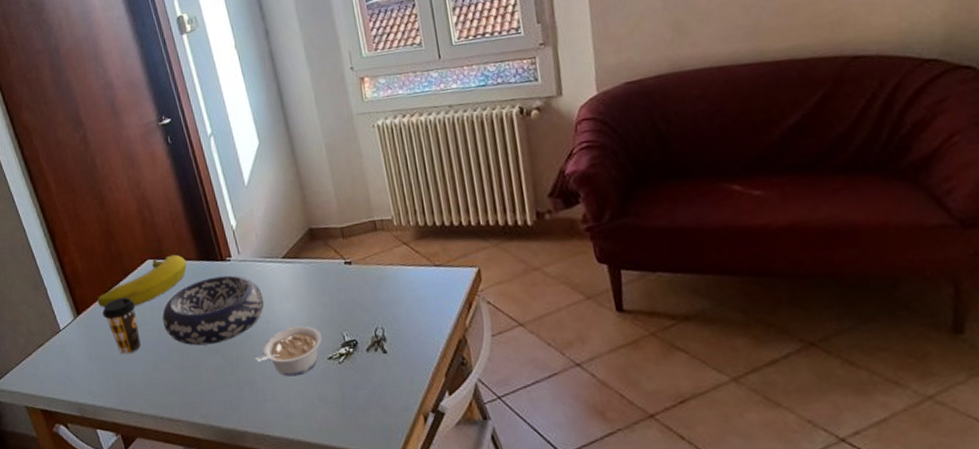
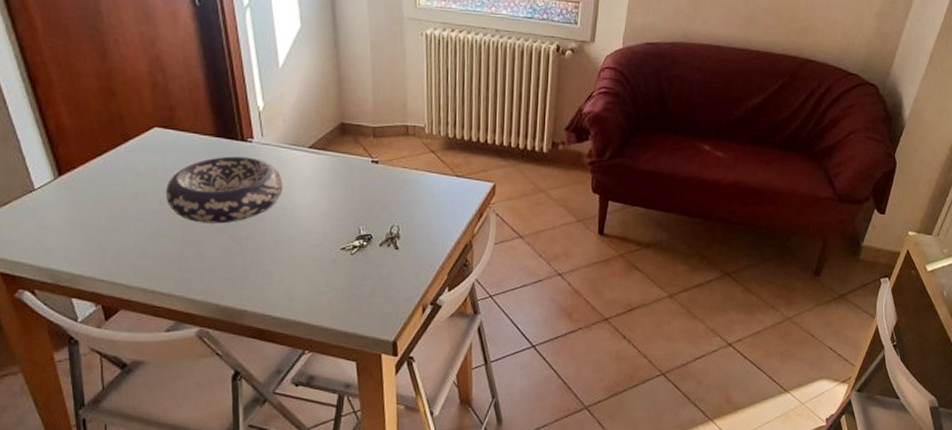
banana: present [97,254,187,308] -> none [86,126,201,175]
coffee cup: present [103,297,141,355] -> none [92,163,136,224]
legume: present [254,325,322,377] -> none [265,215,337,263]

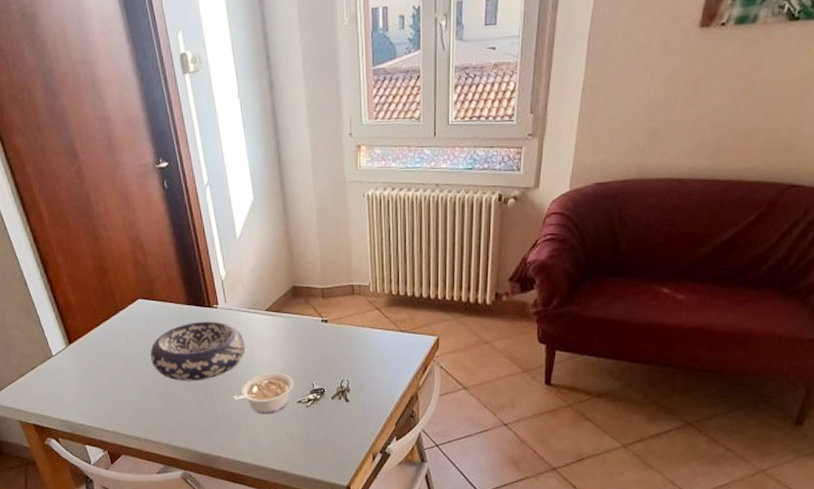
legume: none [265,215,337,263] -> present [232,372,294,414]

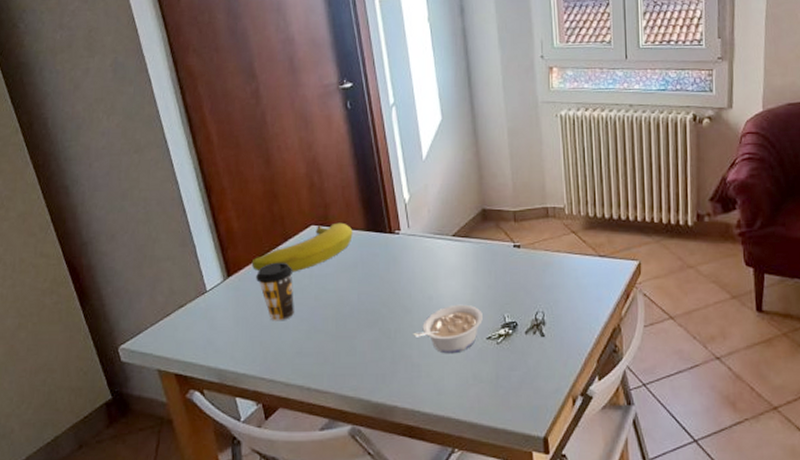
banana: none [88,297,176,341] -> present [251,222,353,273]
coffee cup: none [94,331,129,383] -> present [256,262,294,321]
decorative bowl: present [151,321,246,381] -> none [321,248,429,317]

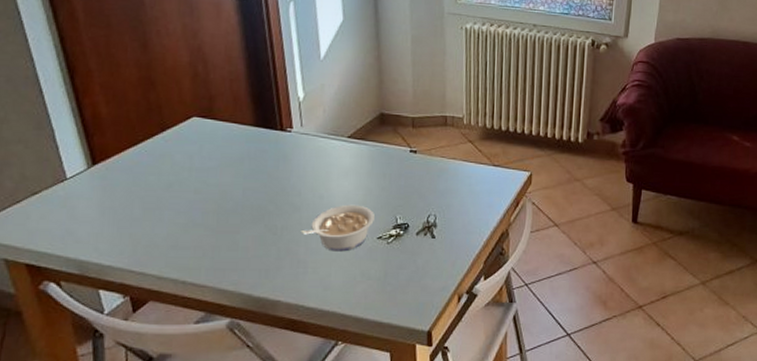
banana: present [251,222,353,273] -> none [121,116,240,164]
coffee cup: present [256,262,294,321] -> none [127,152,171,213]

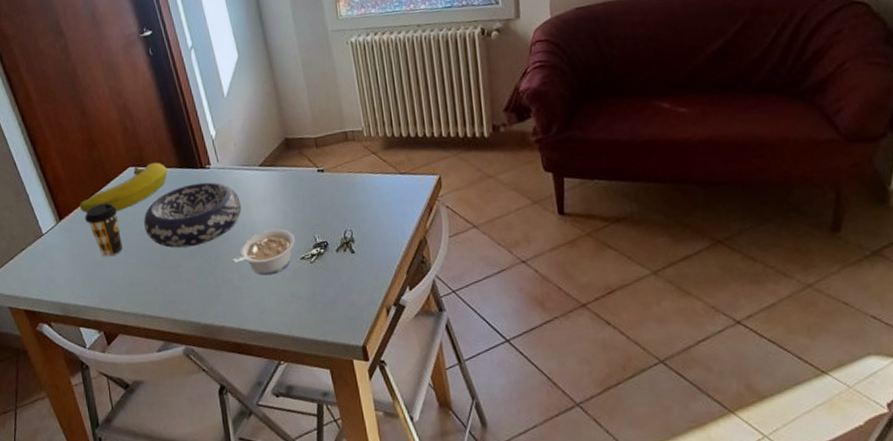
banana: none [121,116,240,164] -> present [79,162,168,213]
coffee cup: none [127,152,171,213] -> present [85,202,123,257]
decorative bowl: none [202,145,321,213] -> present [144,182,242,248]

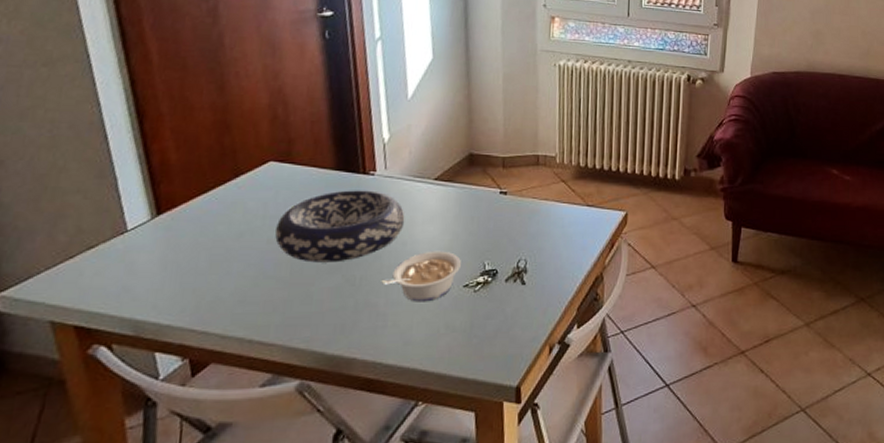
banana: present [79,162,168,213] -> none [189,160,320,212]
coffee cup: present [85,202,123,257] -> none [194,200,243,266]

